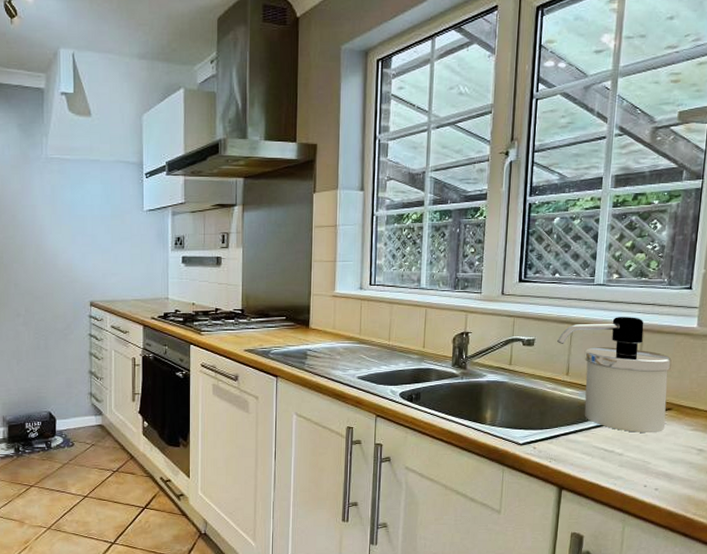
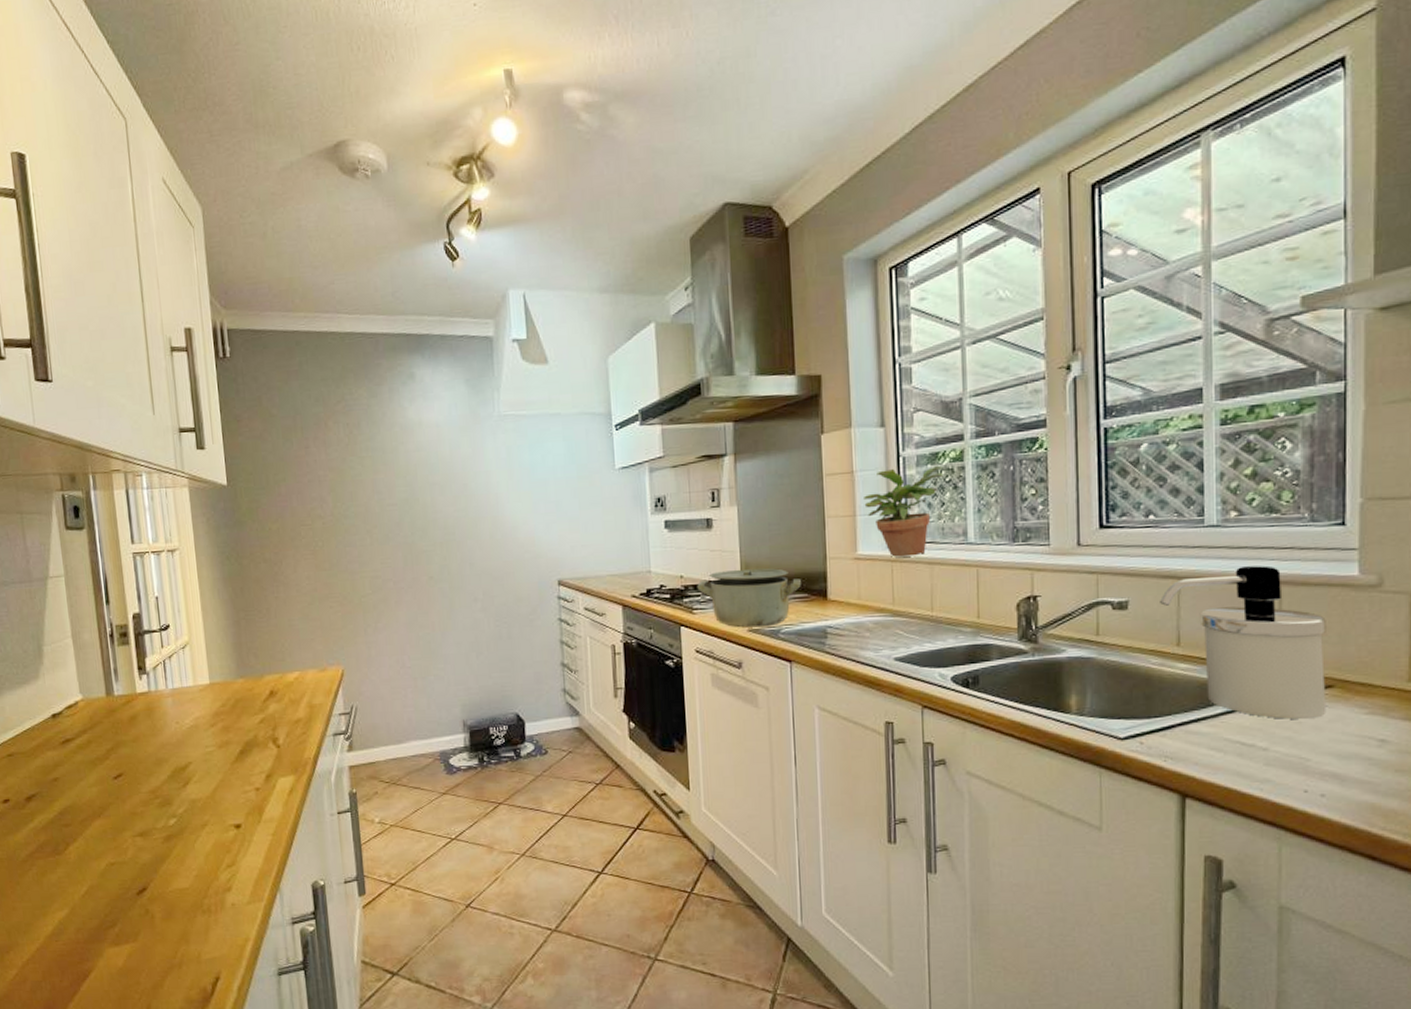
saucepan: none [206,300,289,348] -> present [697,568,801,628]
potted plant: none [343,225,406,297] -> present [864,466,944,557]

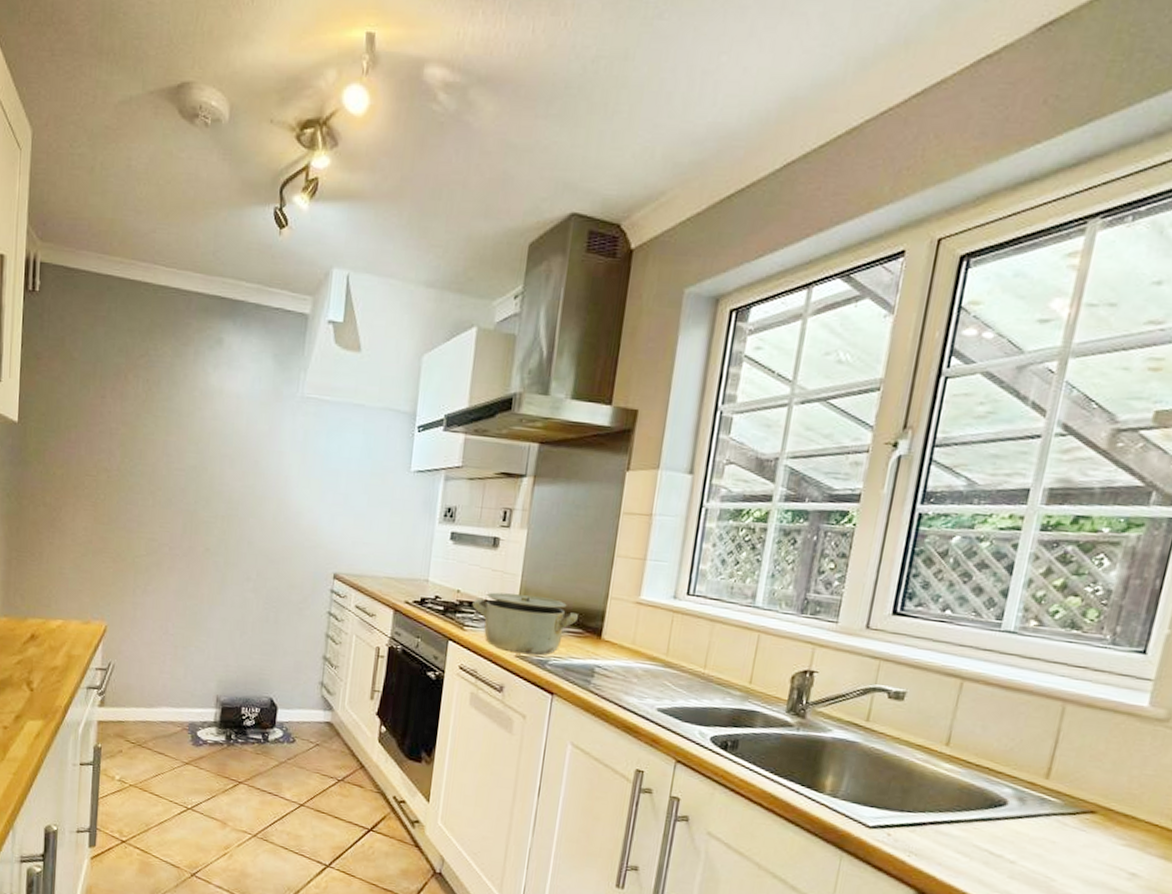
potted plant: present [864,466,944,557] -> none [657,518,745,611]
soap dispenser: present [1160,565,1327,720] -> none [938,677,1104,841]

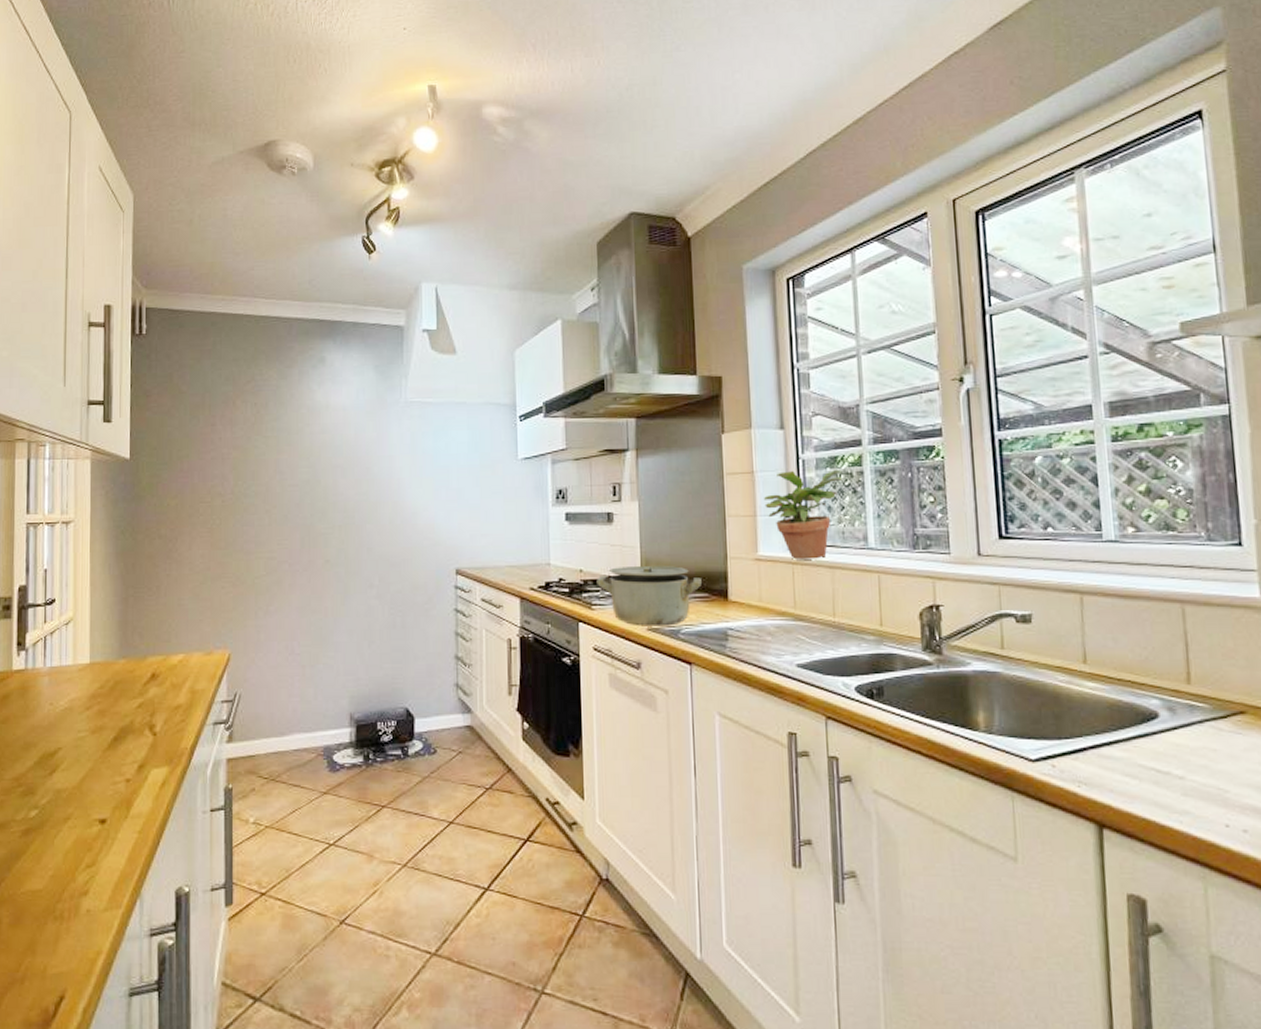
potted plant: none [657,518,745,611] -> present [764,470,843,560]

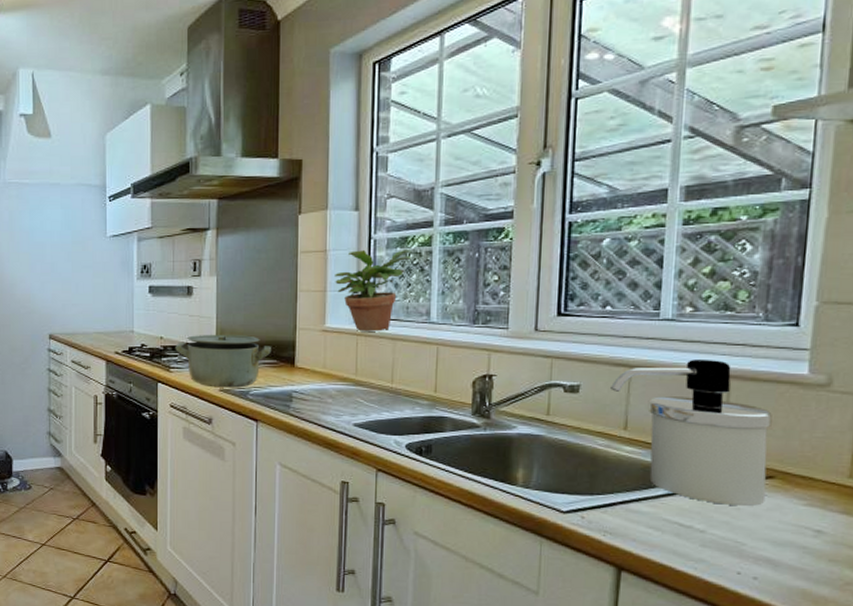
soap dispenser: none [1063,583,1241,747] -> present [611,360,772,507]

